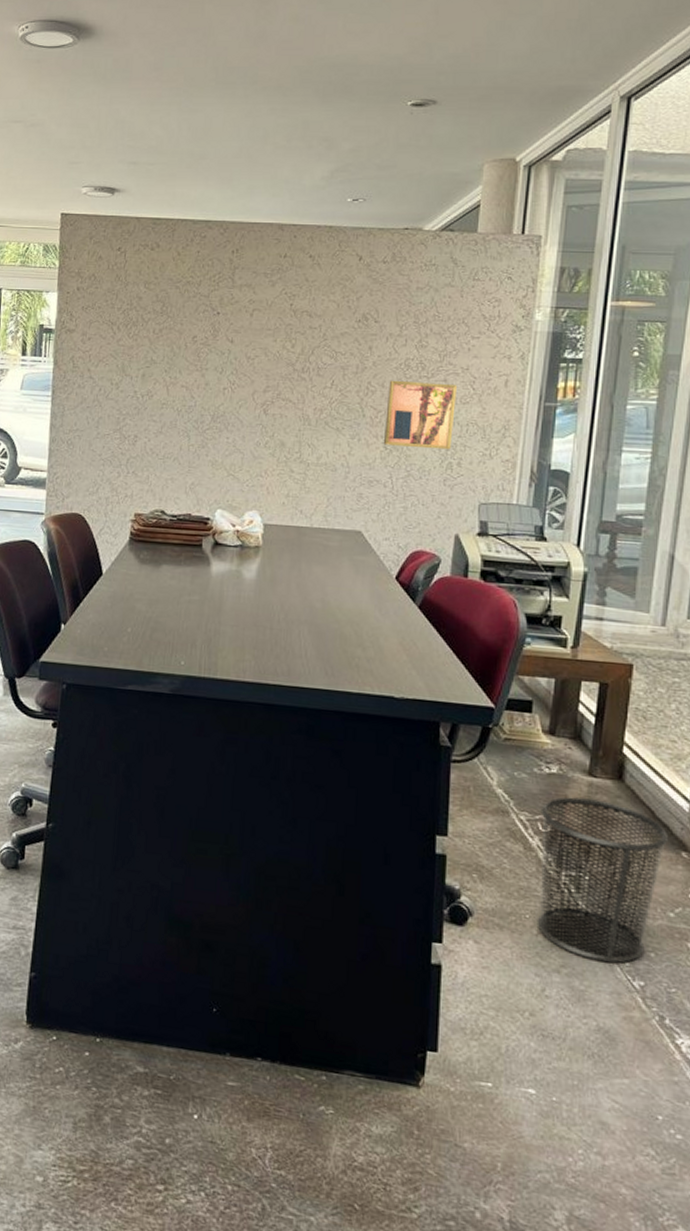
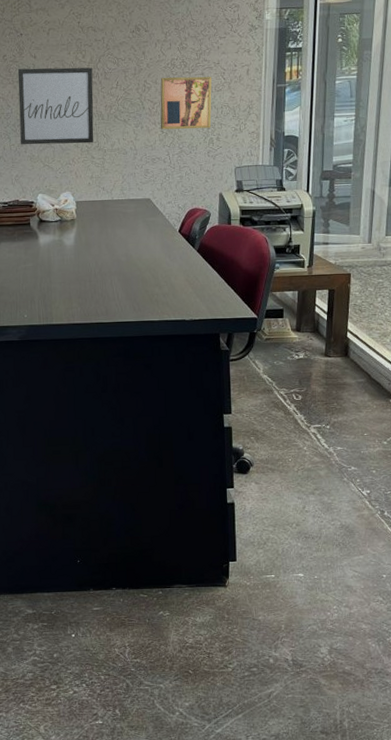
wall art: none [202,354,302,453] -> present [17,67,94,145]
trash can: present [536,797,669,964] -> none [294,372,381,482]

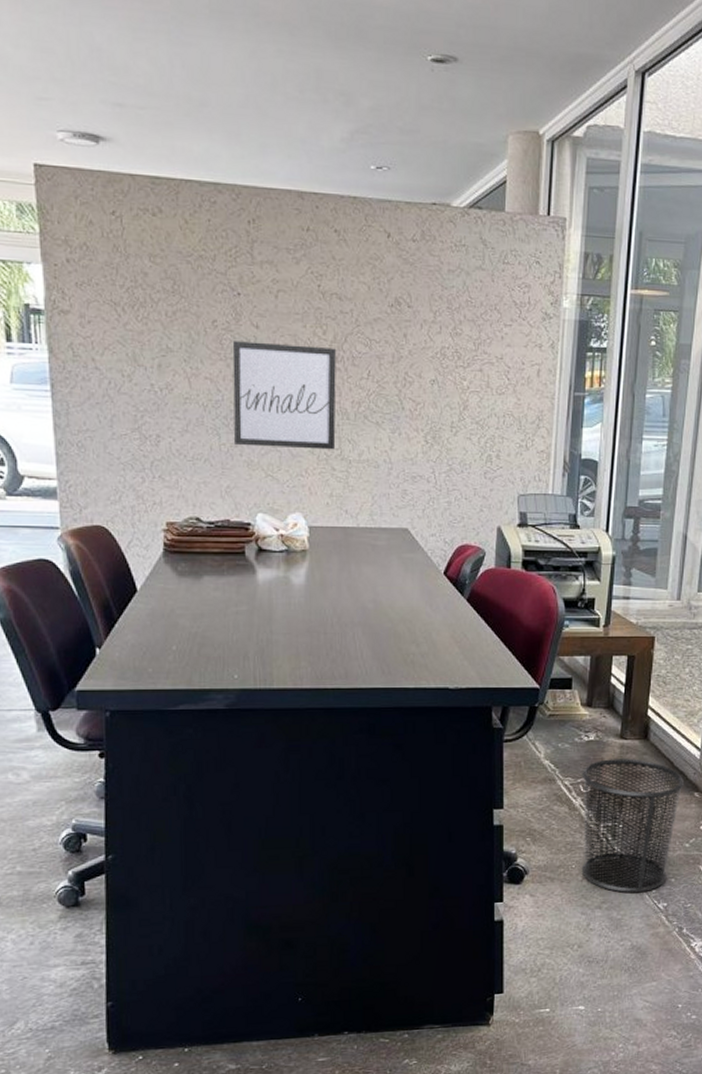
wall art: present [160,76,212,130] -> none [424,370,493,442]
trash can: none [294,372,381,482] -> present [581,758,685,894]

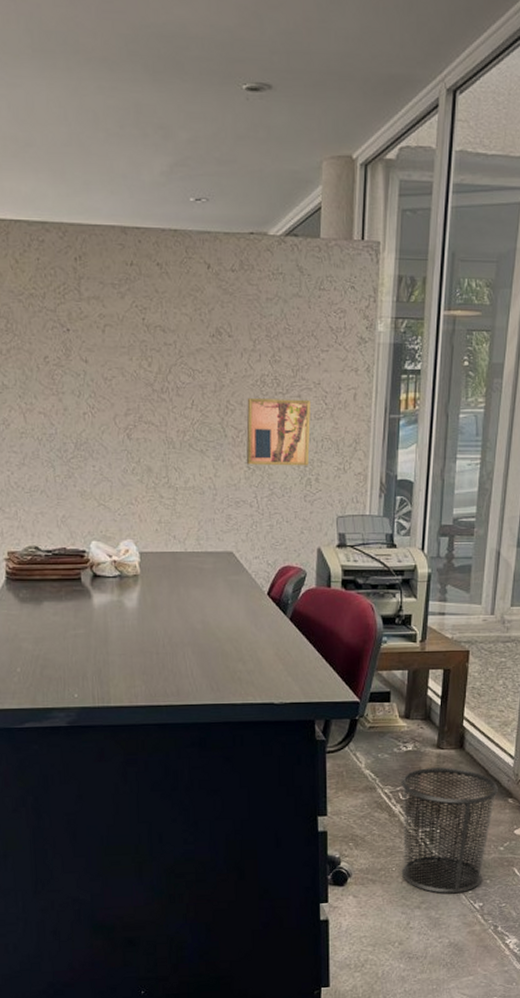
wall art: present [232,341,336,450] -> none [63,376,163,478]
wall art: none [424,370,493,442] -> present [246,397,311,466]

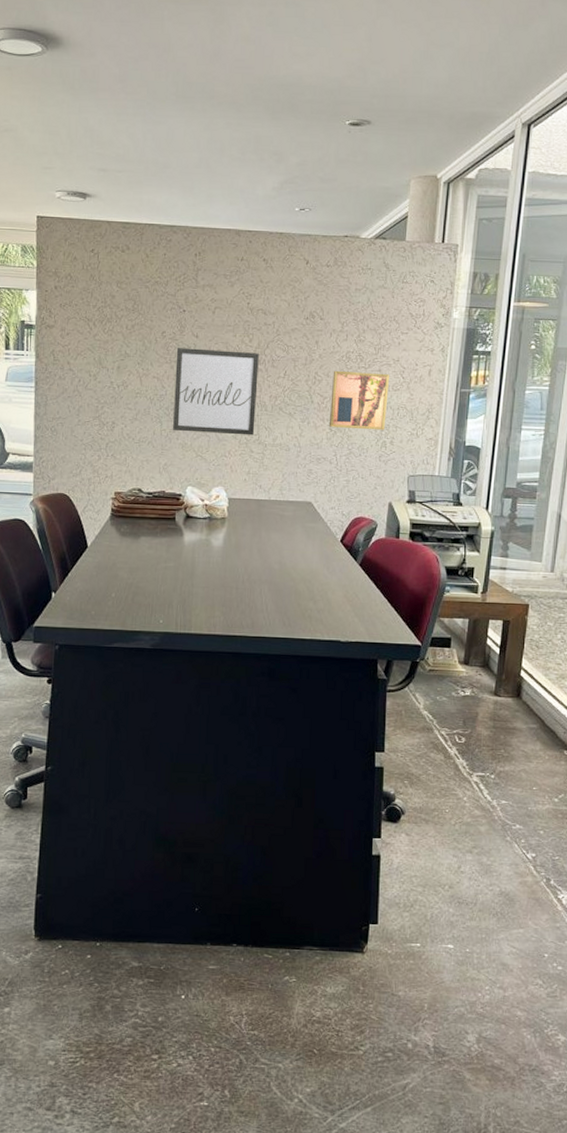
wall art: none [63,376,163,478] -> present [173,348,259,435]
trash can: present [400,767,499,894] -> none [454,713,555,842]

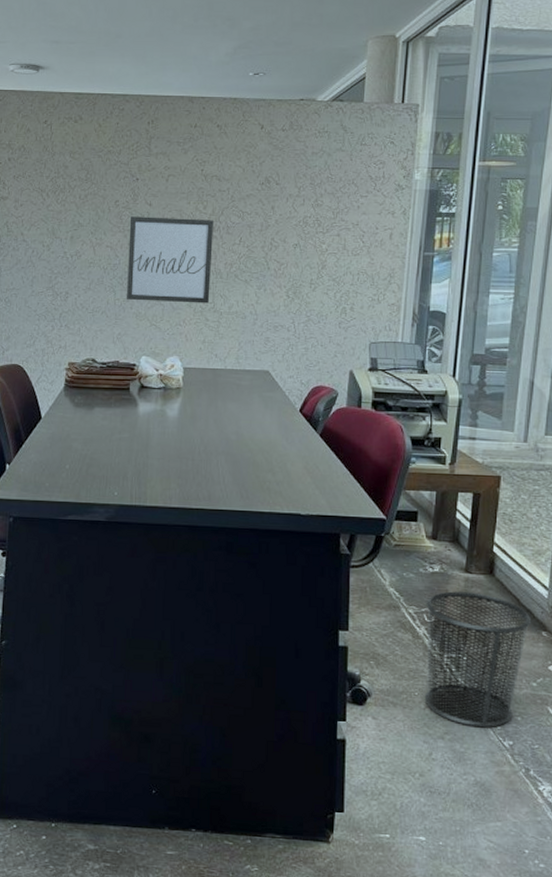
wall art: present [328,370,390,430] -> none [286,236,349,296]
trash can: none [454,713,555,842] -> present [424,591,532,728]

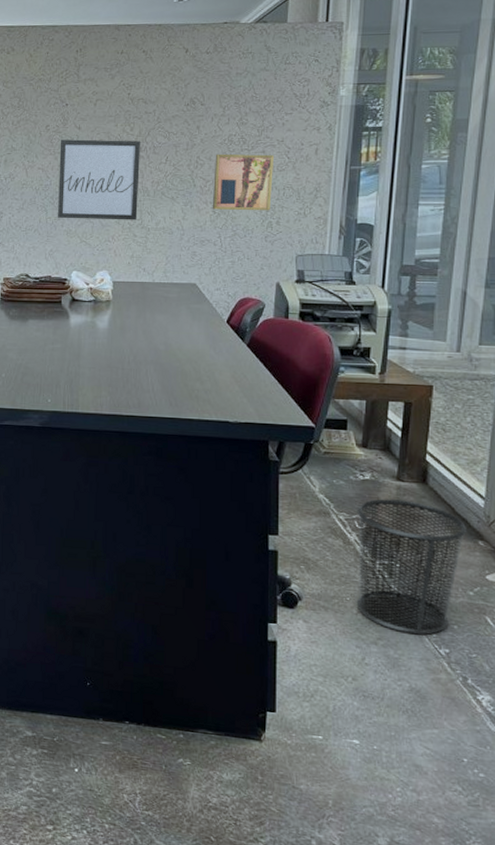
wall art: none [286,236,349,296] -> present [212,154,275,211]

